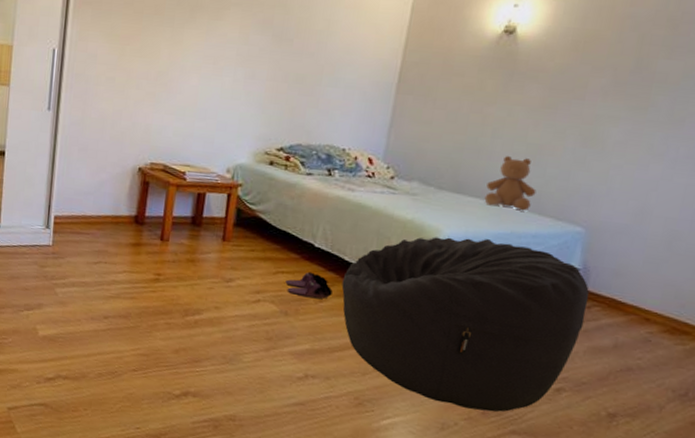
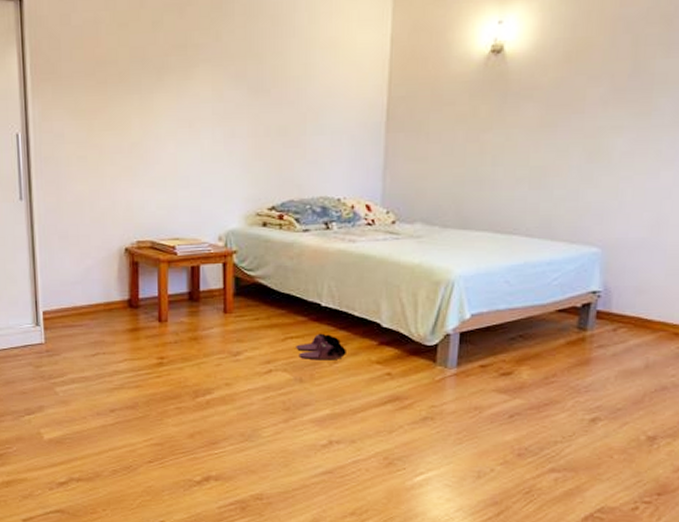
bean bag chair: present [341,237,589,412] -> none [355,273,614,452]
teddy bear: present [484,156,537,211] -> none [492,183,546,239]

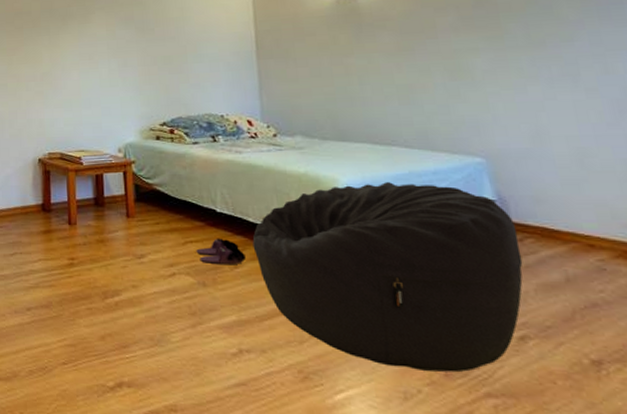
bean bag chair: none [355,273,614,452] -> present [252,182,523,373]

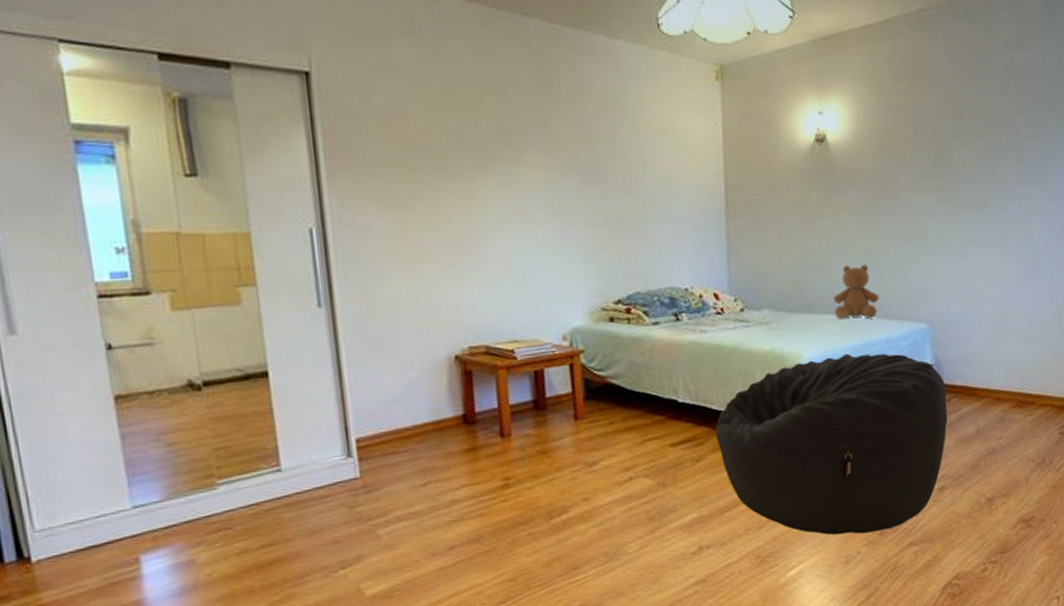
slippers: present [196,238,246,265] -> none [655,431,708,462]
teddy bear: none [369,99,422,150] -> present [833,265,879,320]

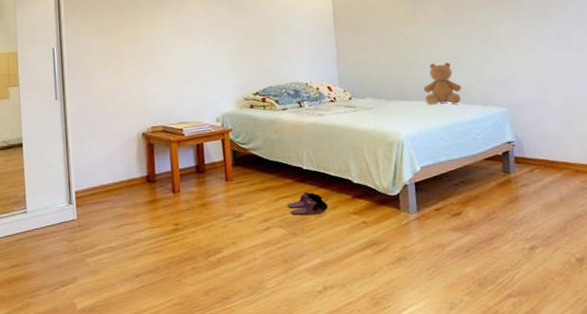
slippers: none [655,431,708,462] -> present [287,192,328,215]
bean bag chair: present [715,353,948,535] -> none [333,132,533,284]

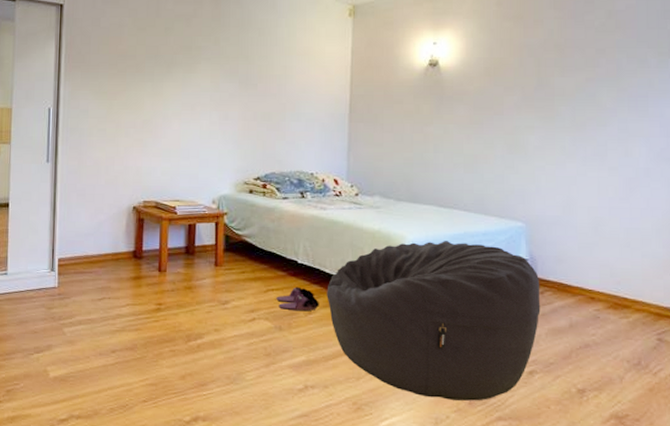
bean bag chair: none [333,132,533,284] -> present [327,241,541,401]
teddy bear: present [423,62,462,105] -> none [437,167,479,213]

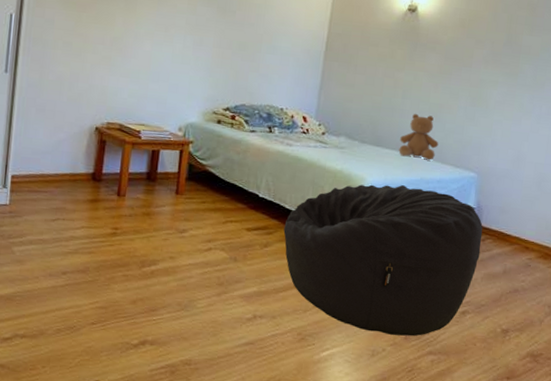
slippers: present [276,286,319,312] -> none [234,220,276,245]
teddy bear: none [437,167,479,213] -> present [398,114,439,161]

